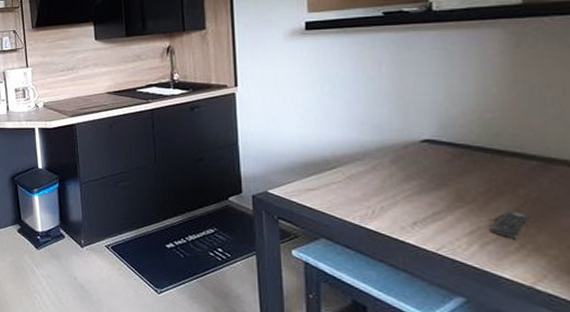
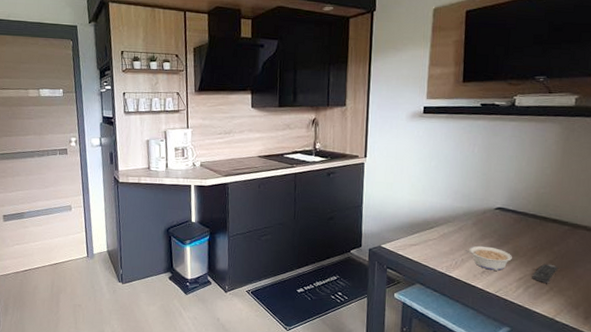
legume: none [383,189,455,222] -> present [464,245,512,271]

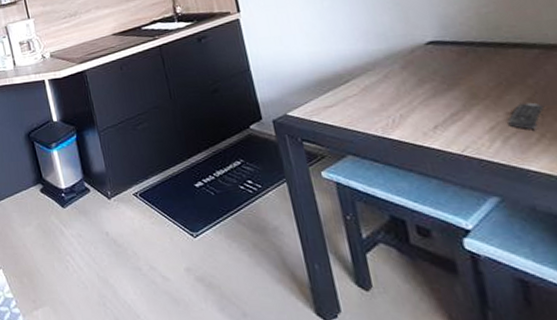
legume: present [464,245,512,271] -> none [400,92,471,123]

